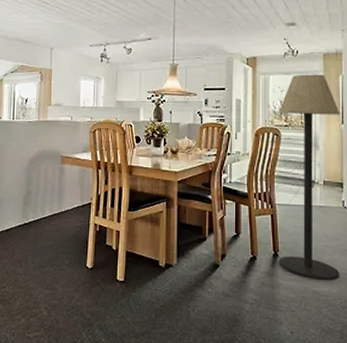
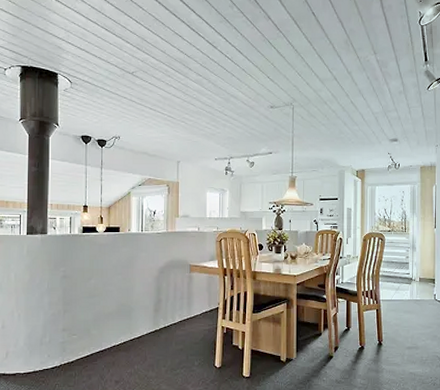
floor lamp: present [278,74,341,281] -> none [382,185,434,364]

